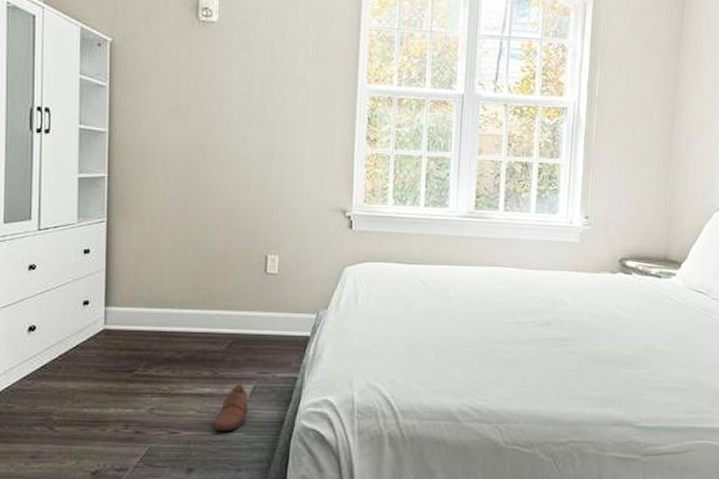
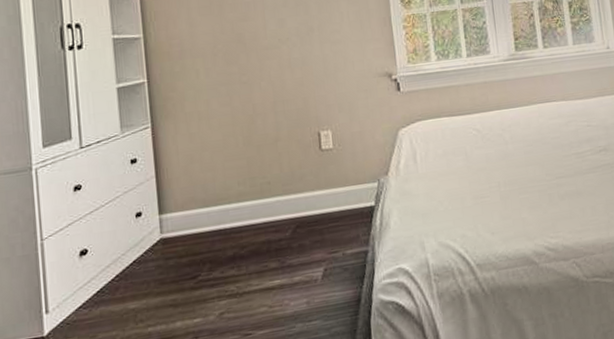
shoe: present [214,383,248,431] -> none [289,268,321,324]

